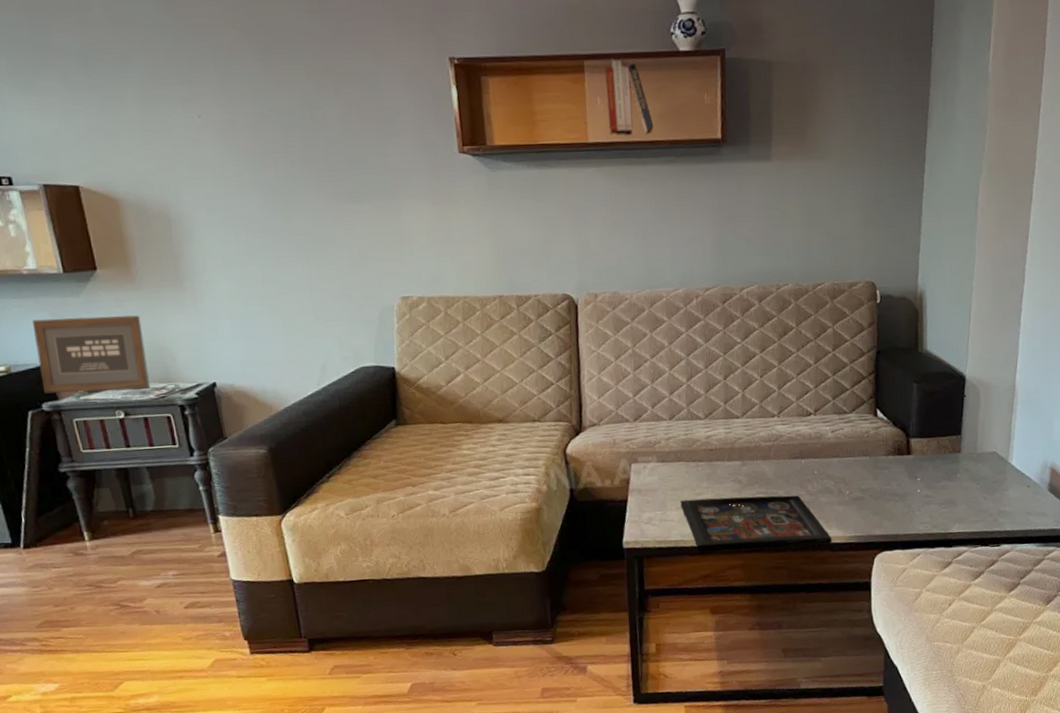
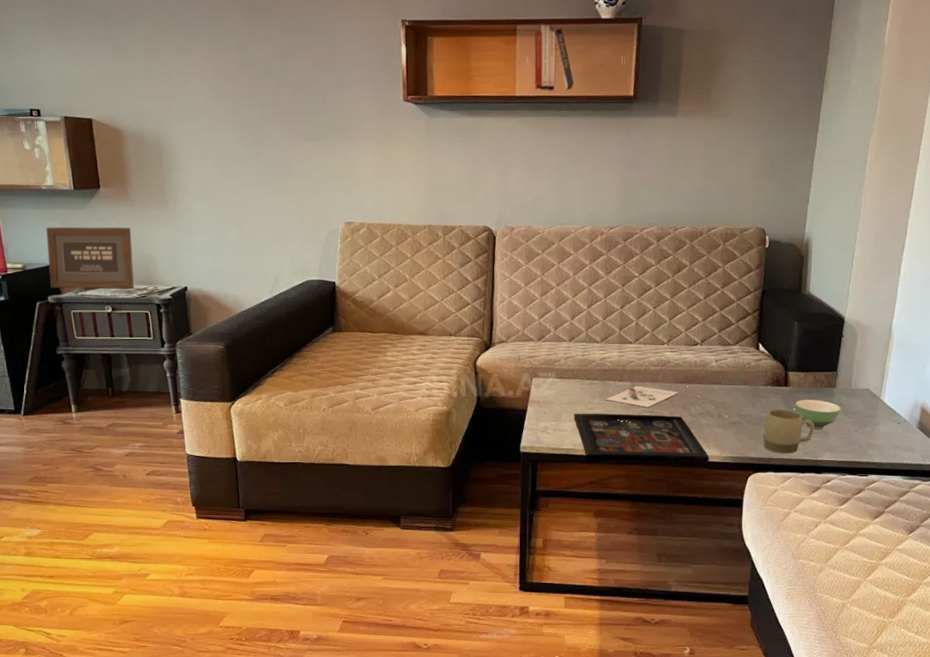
architectural model: none [713,464,795,488] -> present [605,385,679,407]
mug: none [887,479,942,530] -> present [763,409,815,455]
bowl: none [918,467,969,501] -> present [794,399,842,431]

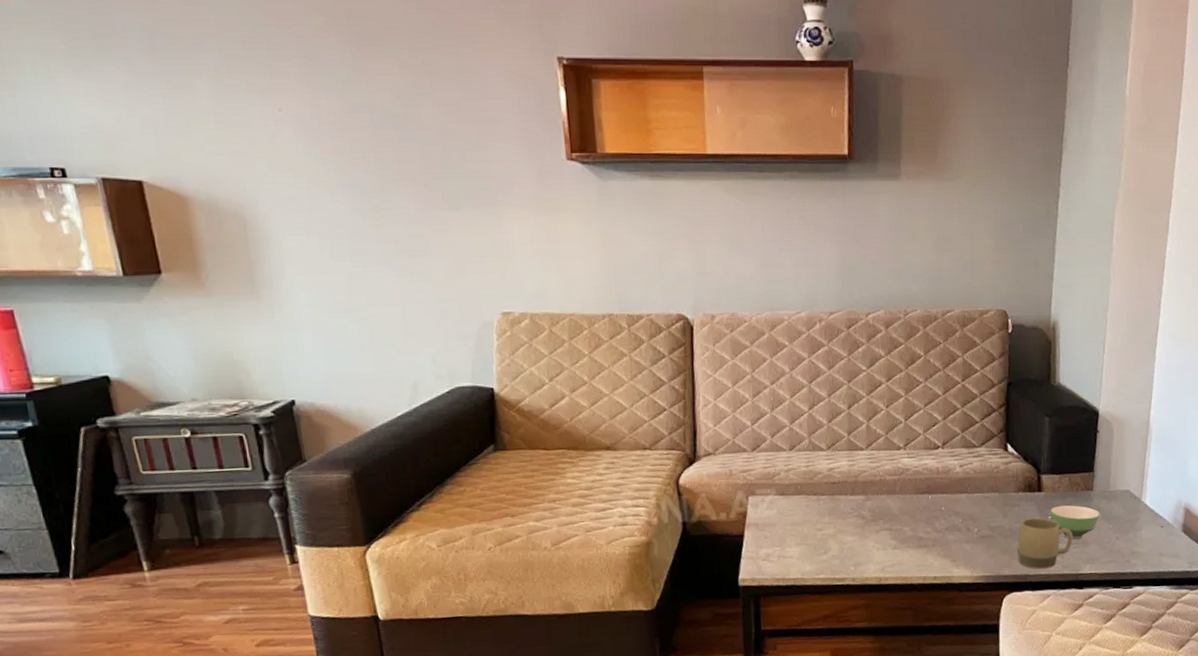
picture frame: present [46,227,134,289] -> none [87,324,220,409]
books: present [534,23,574,91] -> none [726,65,777,149]
decorative tray: present [574,413,710,463] -> none [800,532,960,592]
architectural model: present [605,385,679,407] -> none [835,499,921,525]

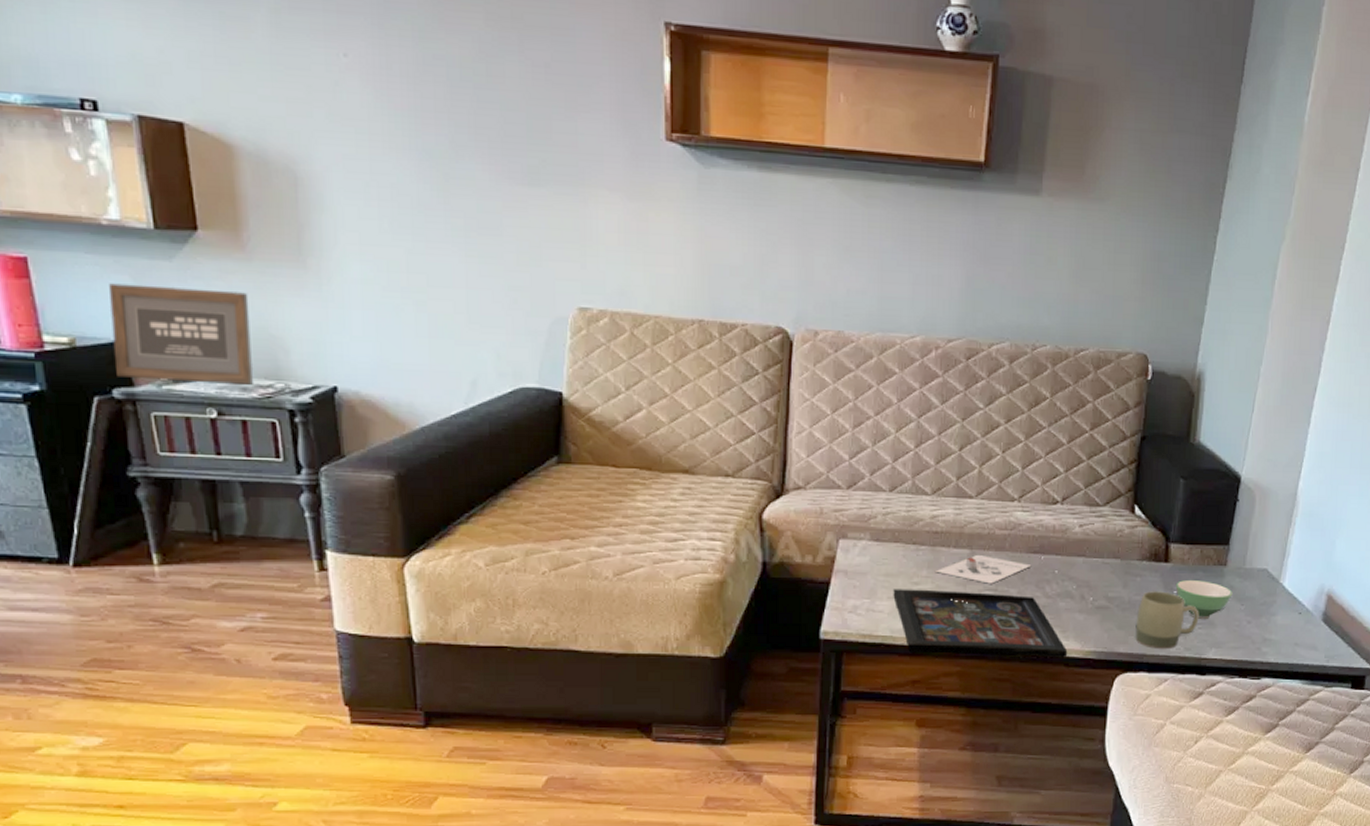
picture frame: none [87,324,220,409] -> present [109,283,253,385]
decorative tray: none [800,532,960,592] -> present [893,589,1068,658]
architectural model: none [835,499,921,525] -> present [934,554,1032,584]

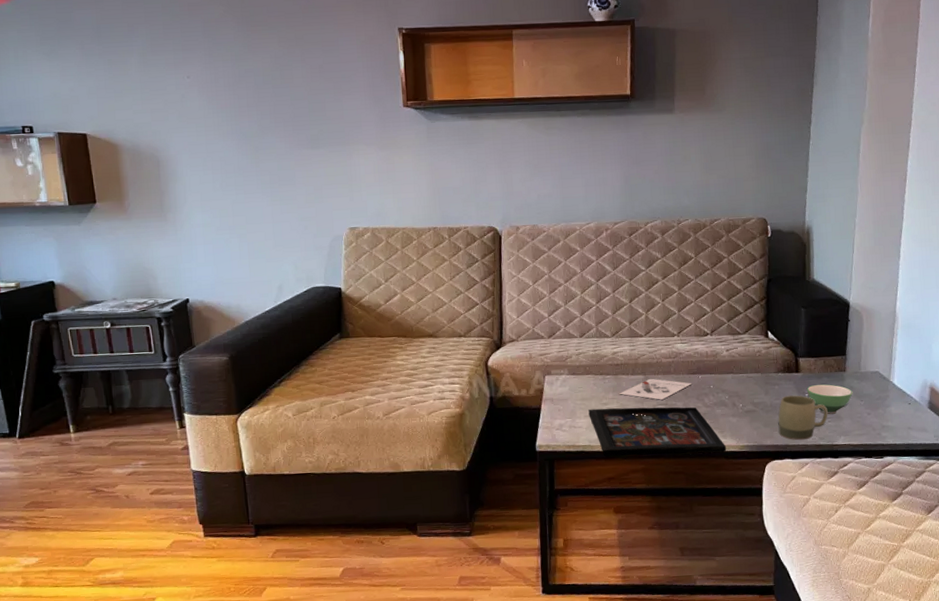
picture frame: present [109,283,253,385] -> none [41,241,133,306]

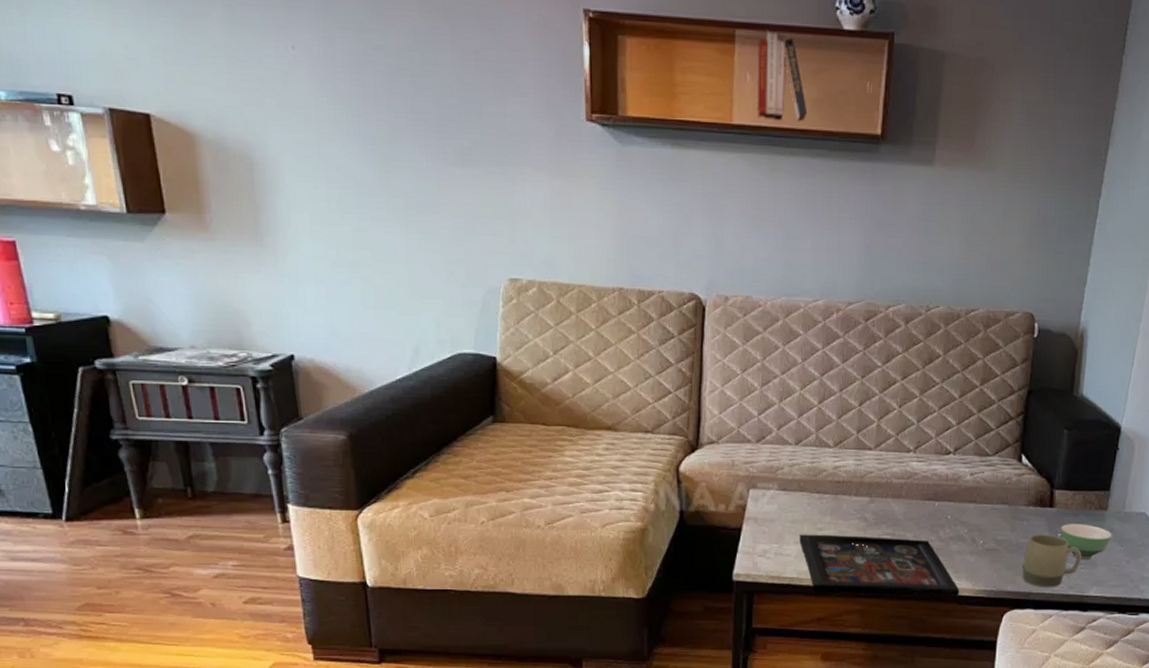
books: none [531,27,572,93] -> present [758,30,807,122]
architectural model: present [618,378,692,400] -> none [837,501,927,529]

